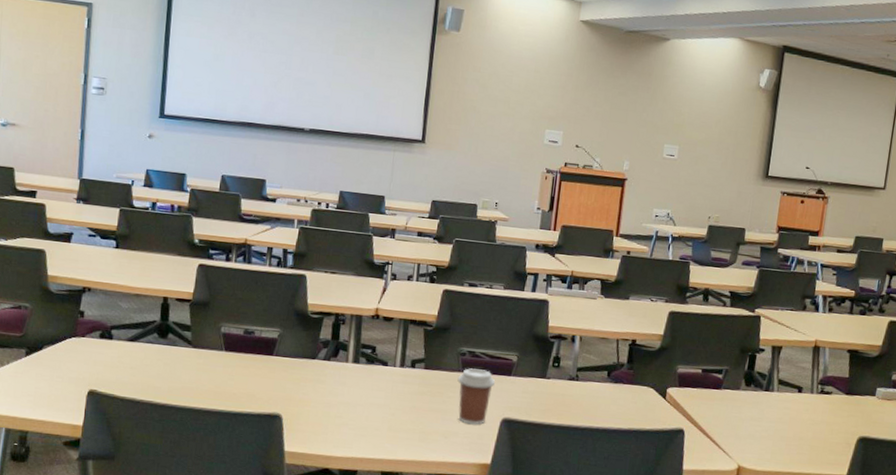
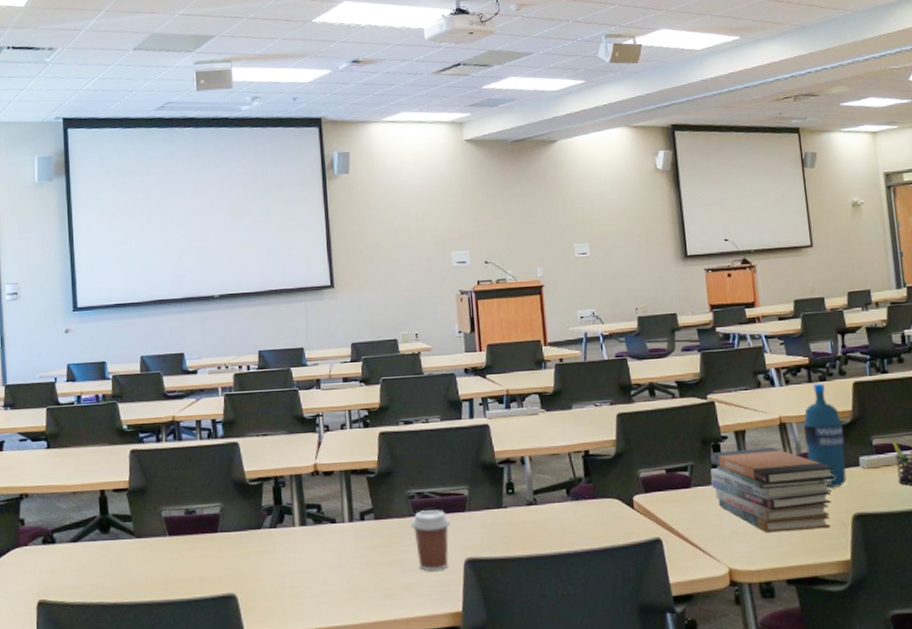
book stack: none [740,361,853,445] -> present [710,447,836,533]
water bottle: none [831,316,871,411] -> present [803,383,847,488]

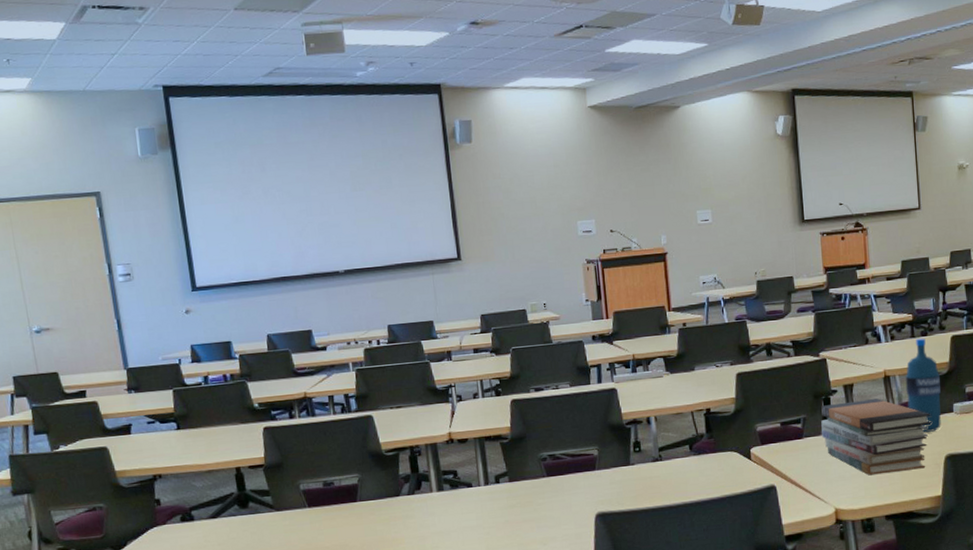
coffee cup: present [410,510,451,572] -> none [544,470,582,527]

